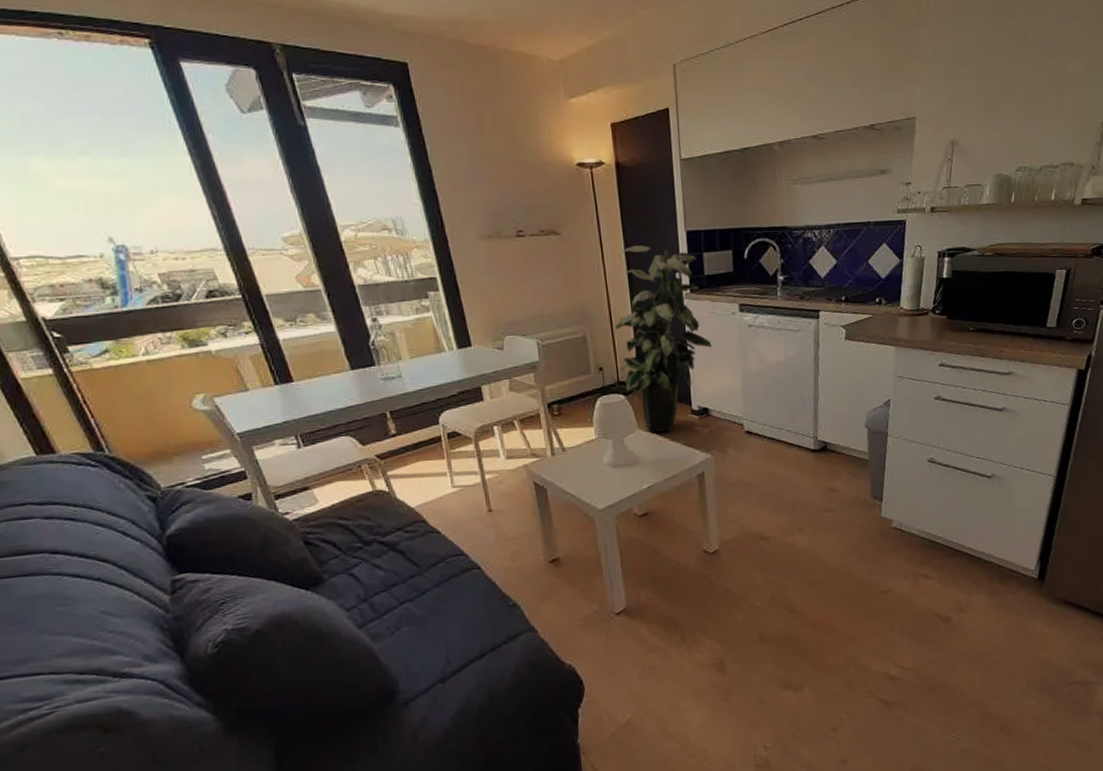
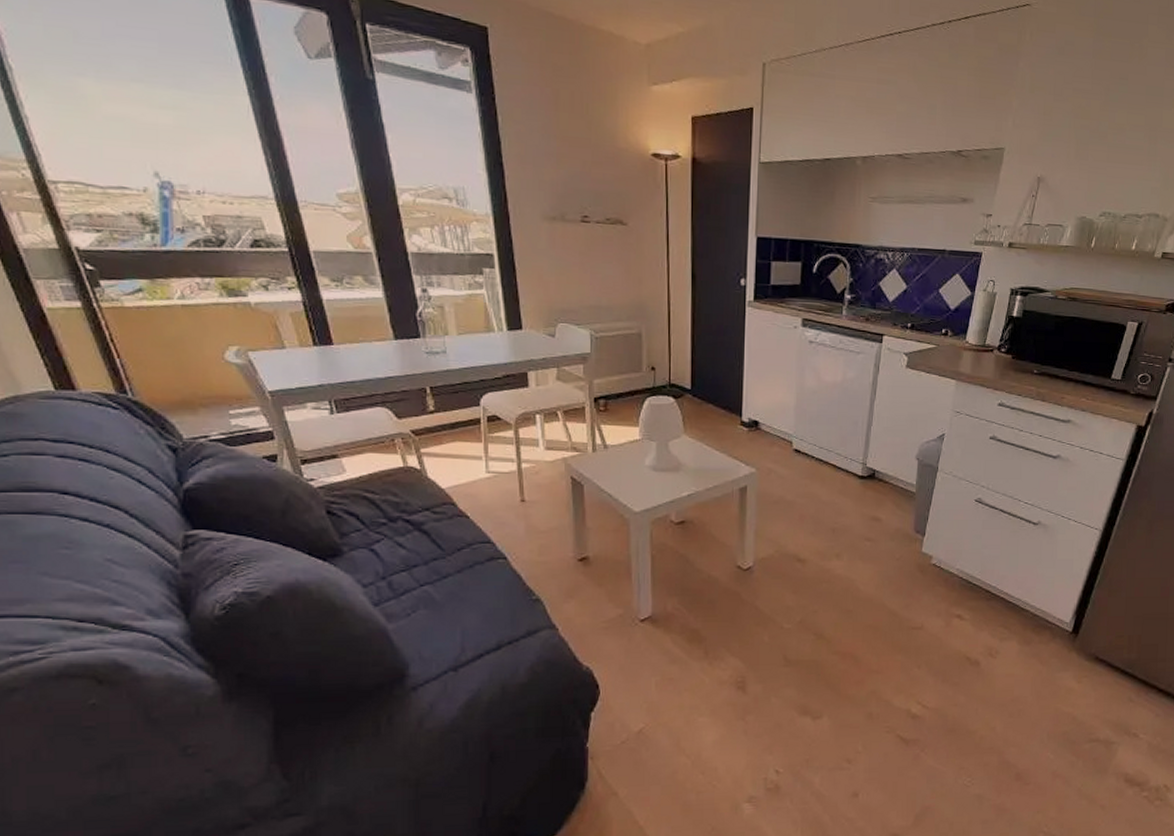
indoor plant: present [615,245,712,433] -> none [671,246,770,441]

